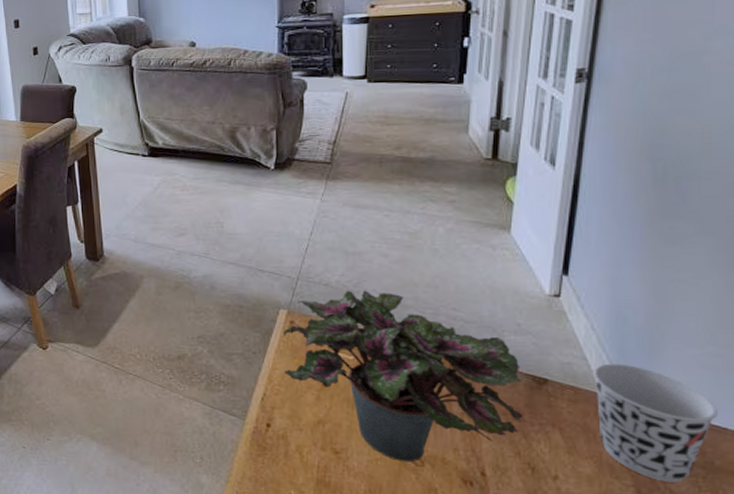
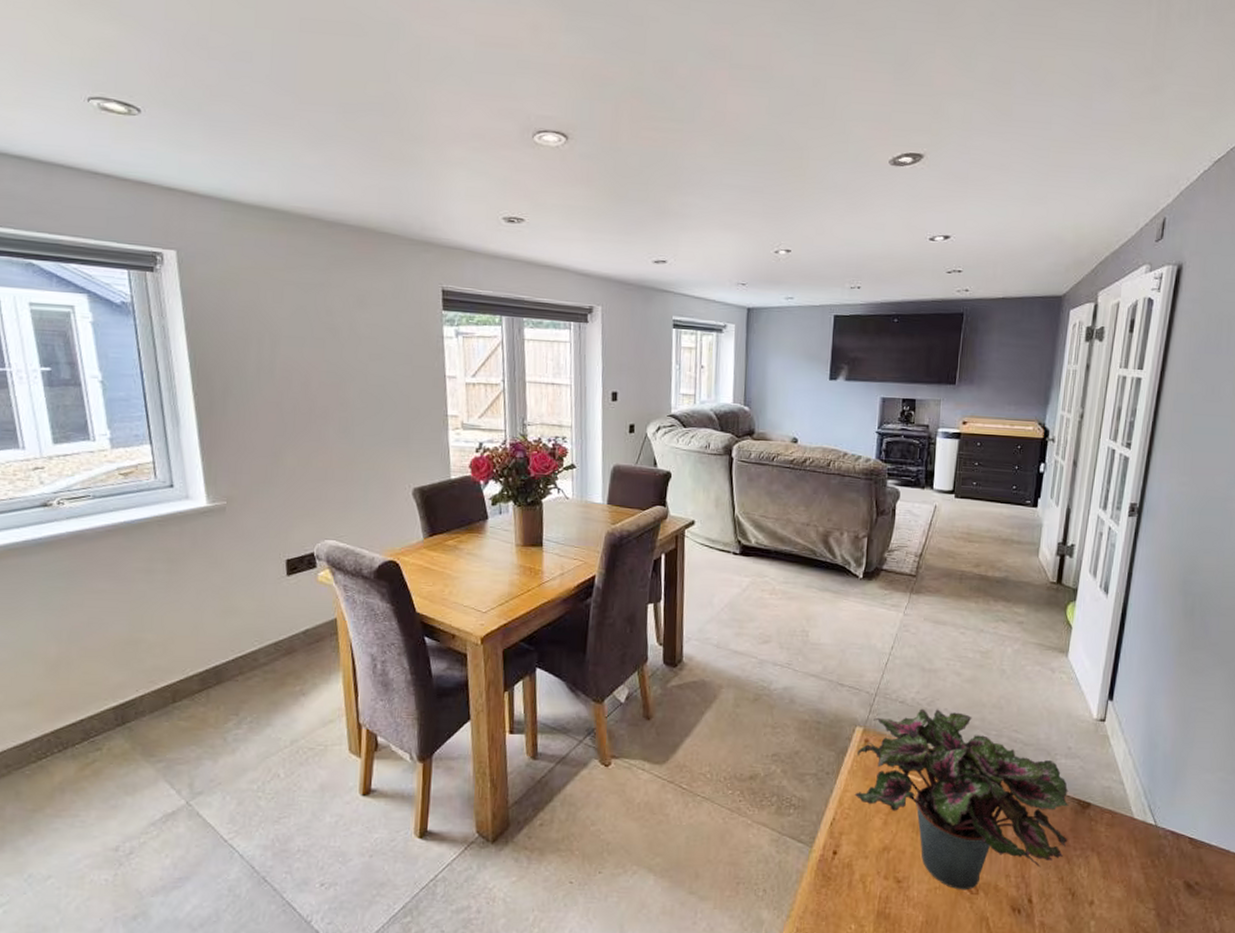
cup: present [594,363,718,482] -> none [1128,788,1223,904]

